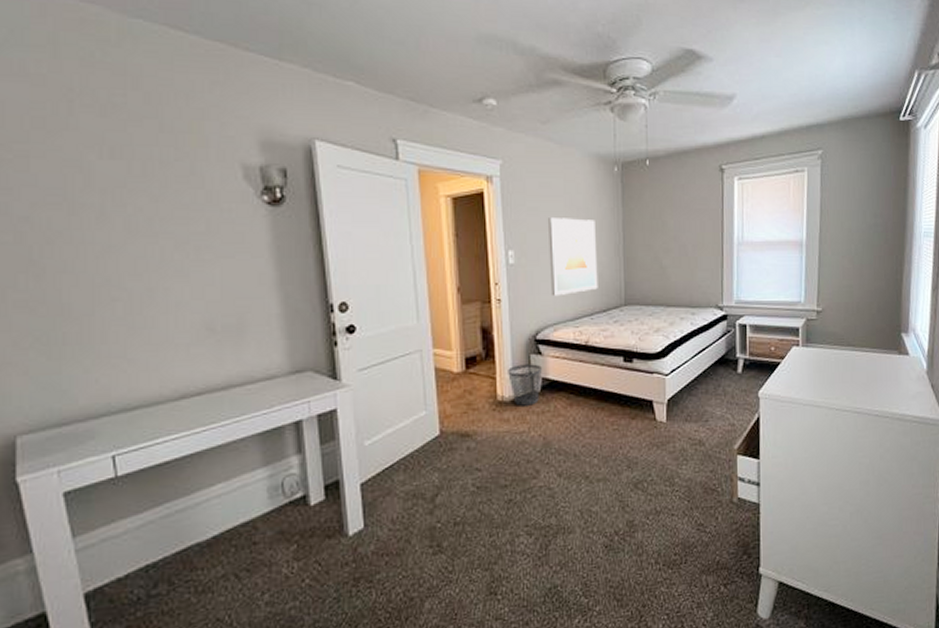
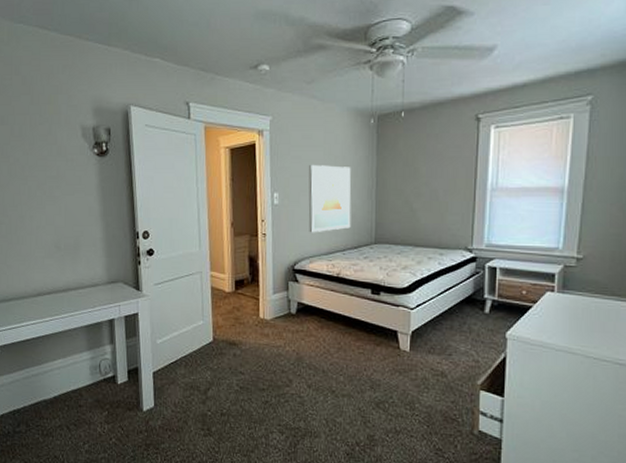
wastebasket: present [508,364,542,406] -> none [269,289,298,325]

